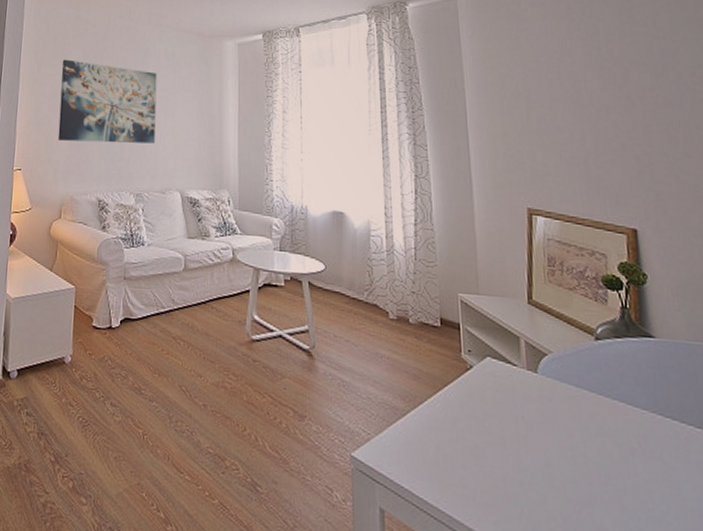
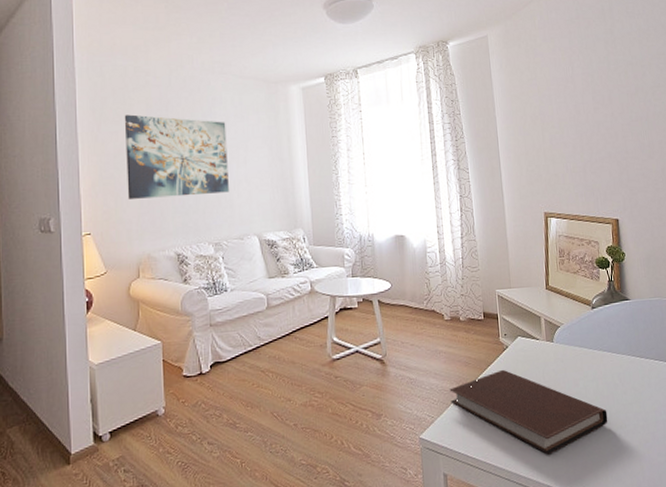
notebook: none [392,393,620,521] -> present [449,369,608,455]

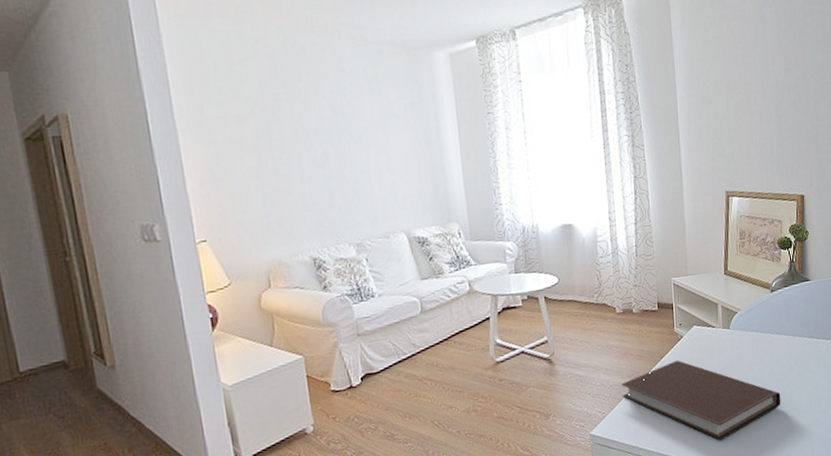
wall art: present [124,114,229,199] -> none [231,93,369,198]

